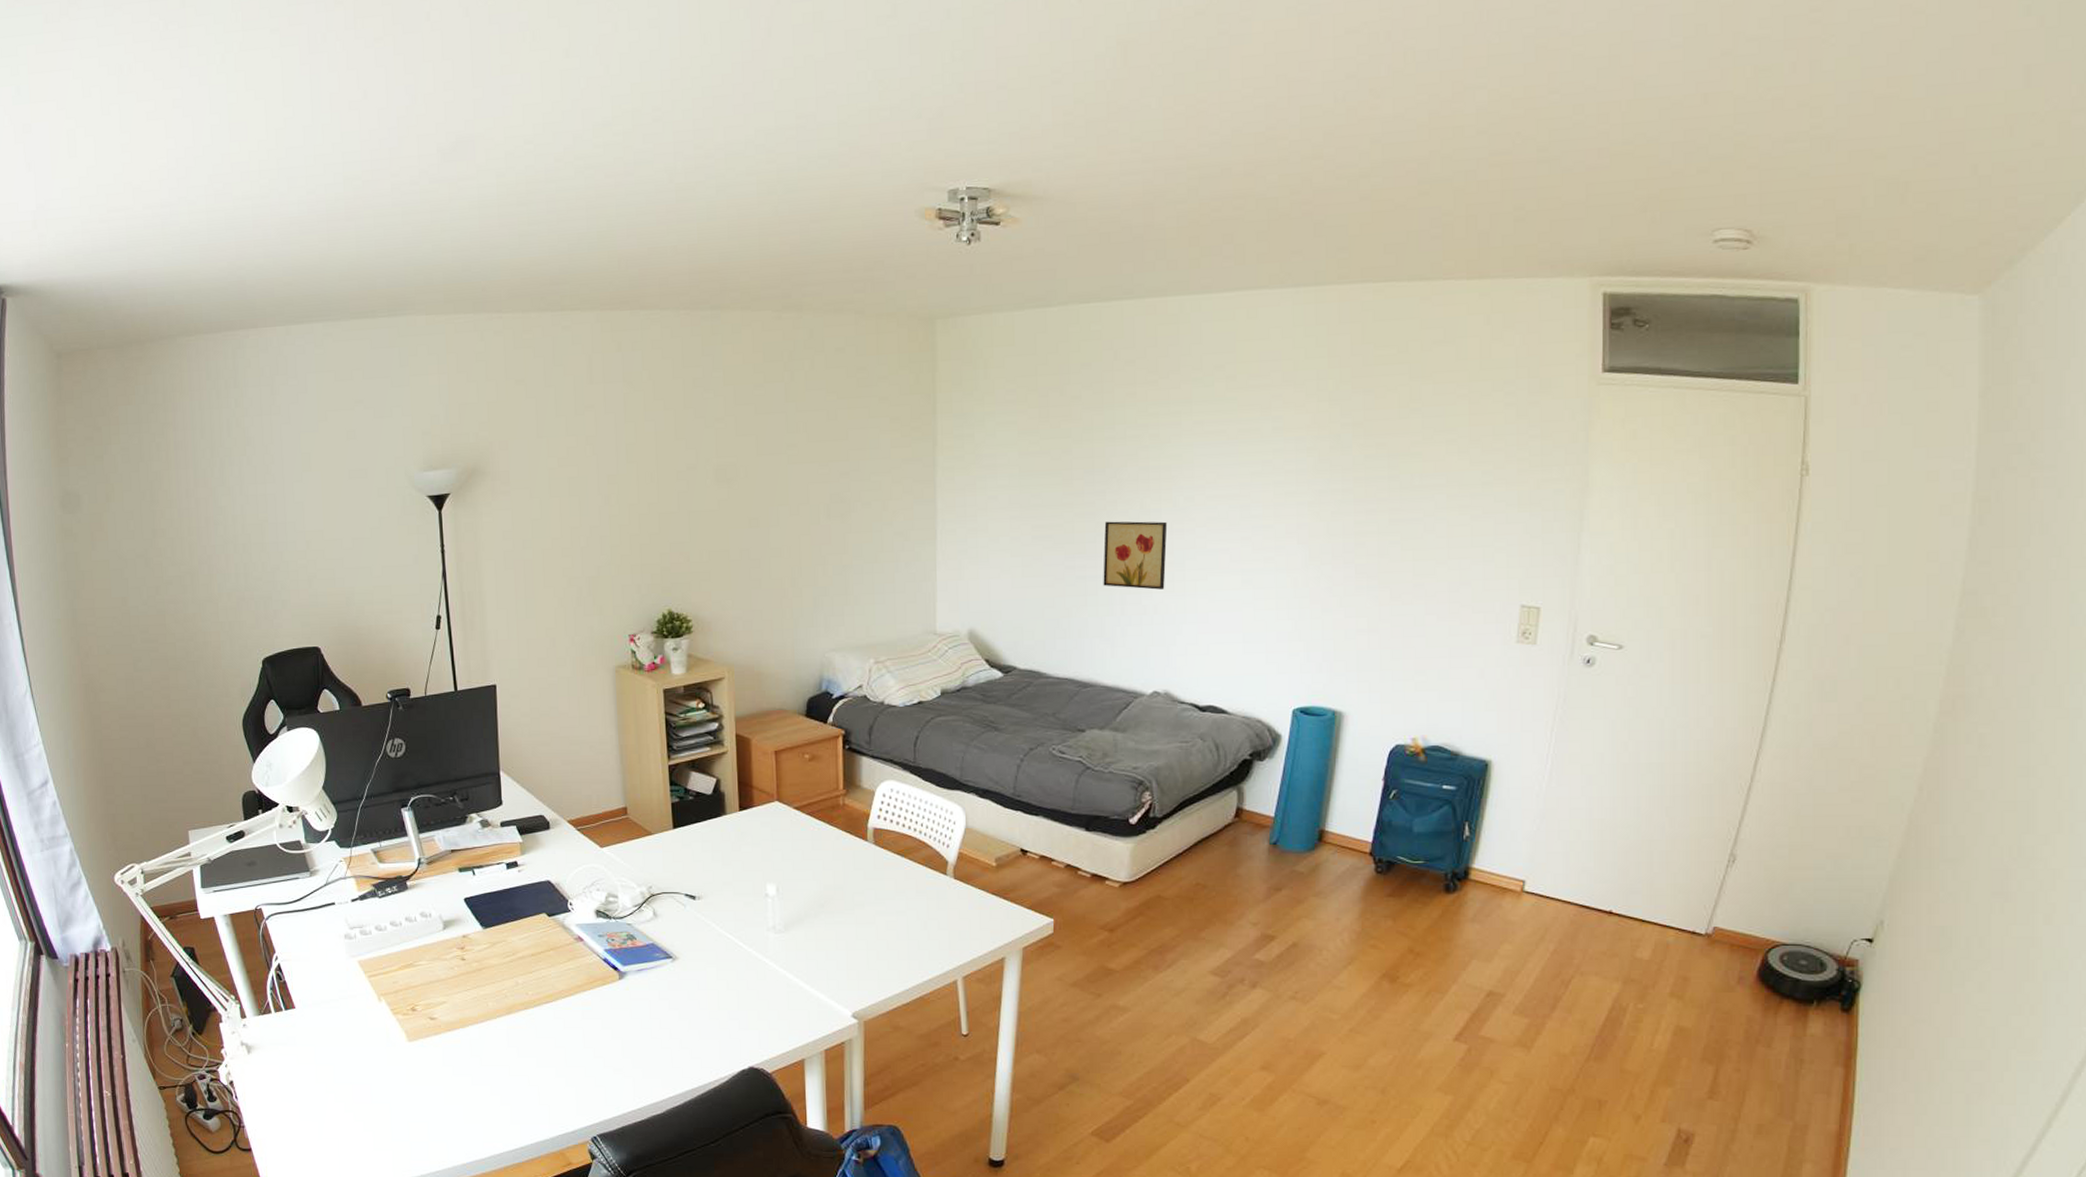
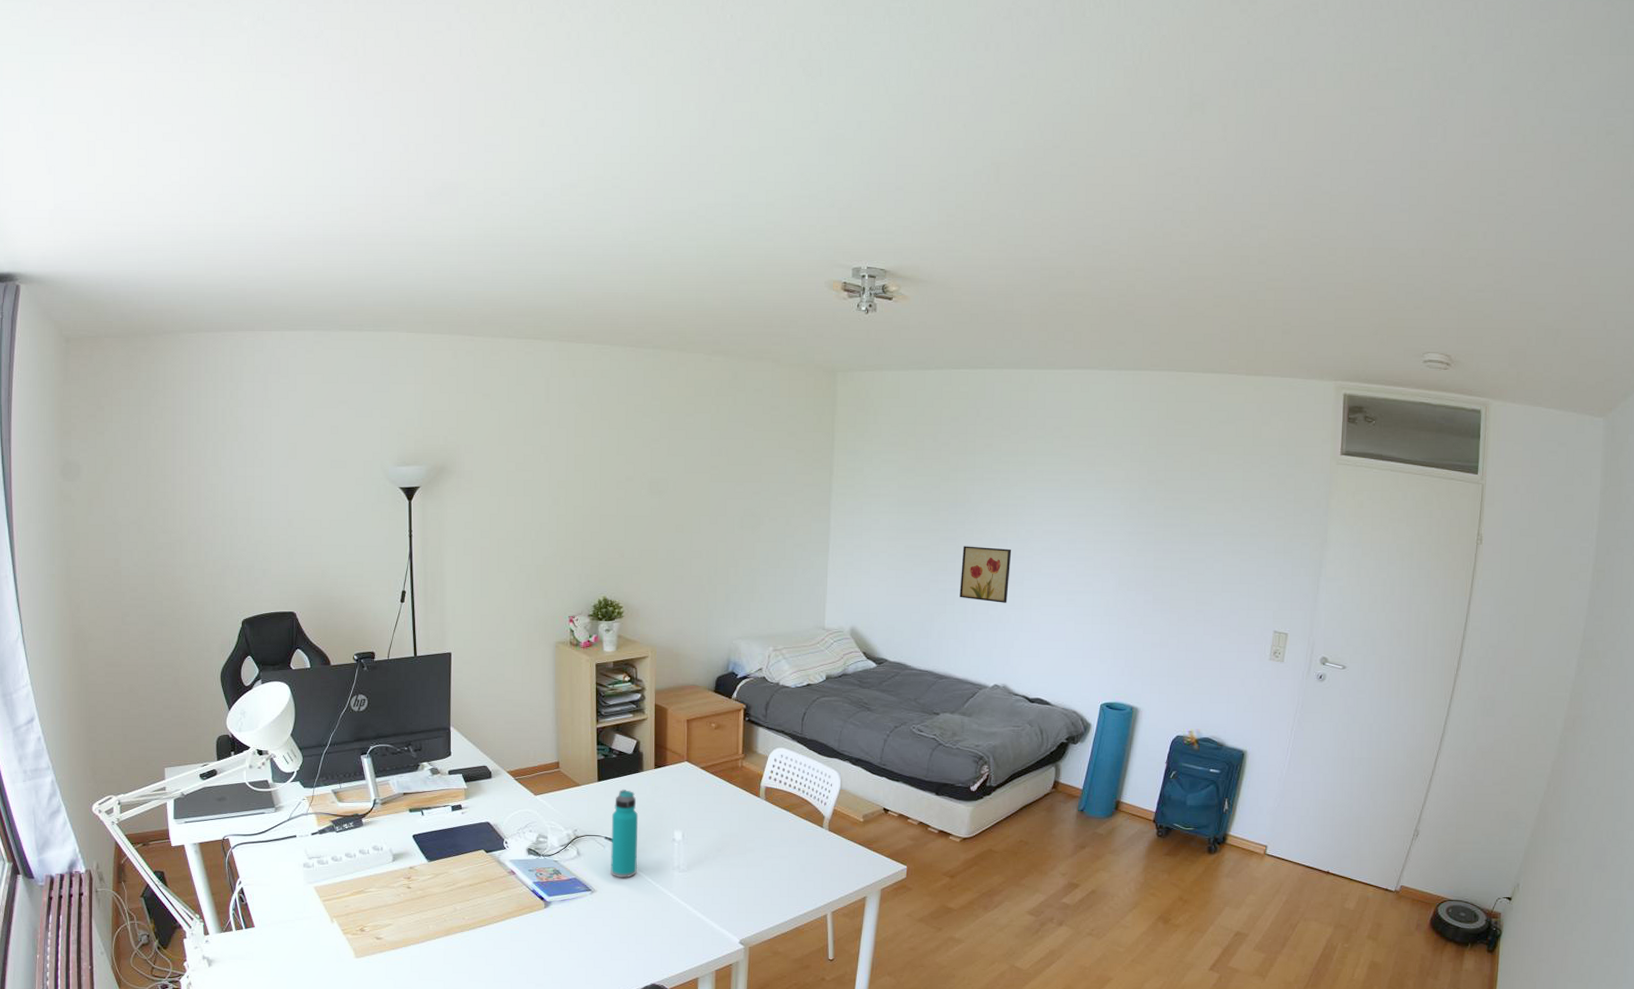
water bottle: none [691,836,726,943] -> present [611,789,639,878]

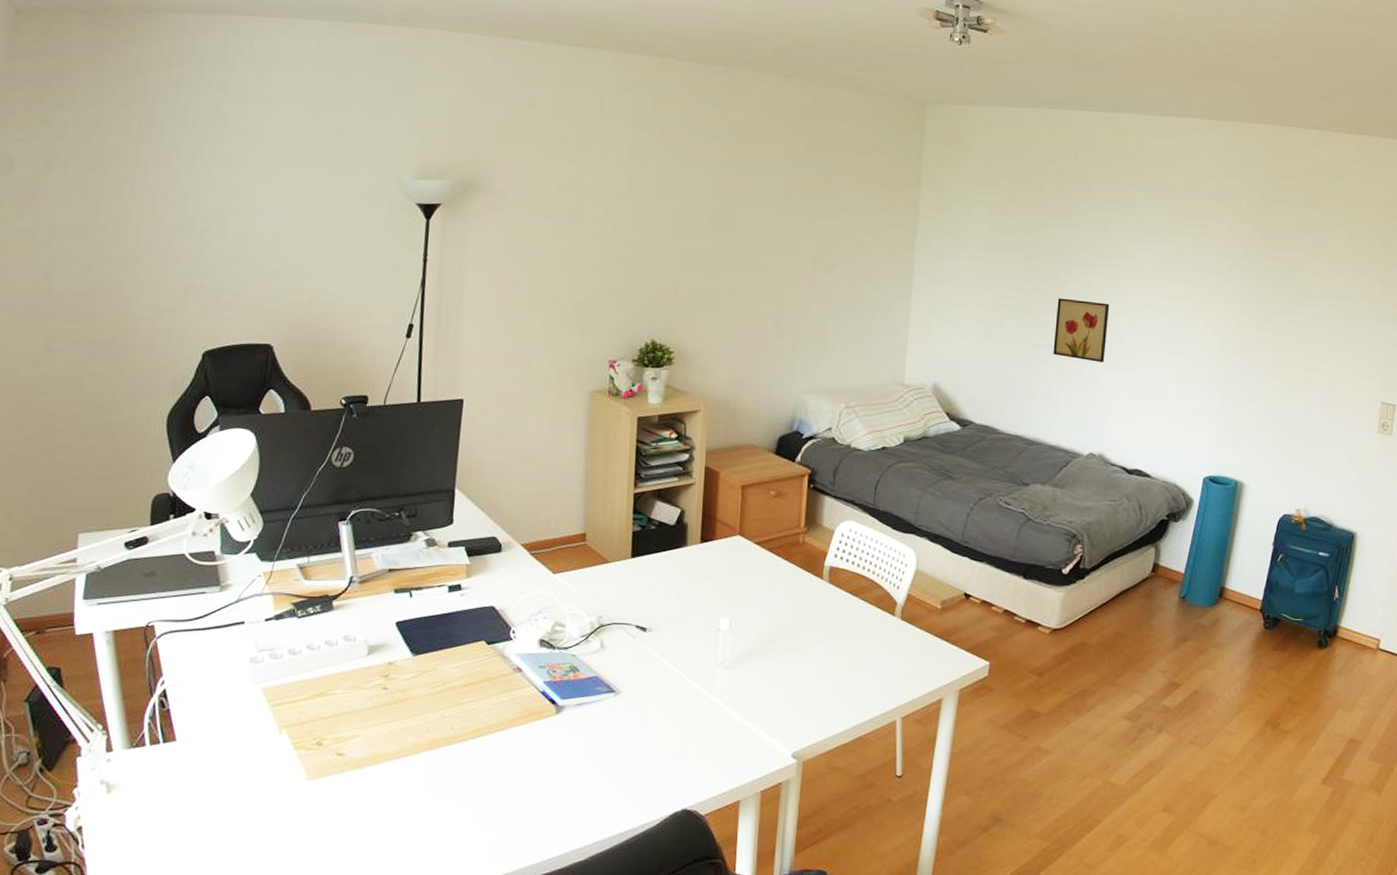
water bottle: present [611,789,639,878] -> none [640,567,678,677]

